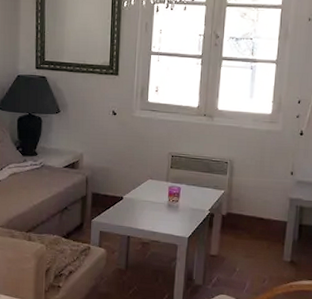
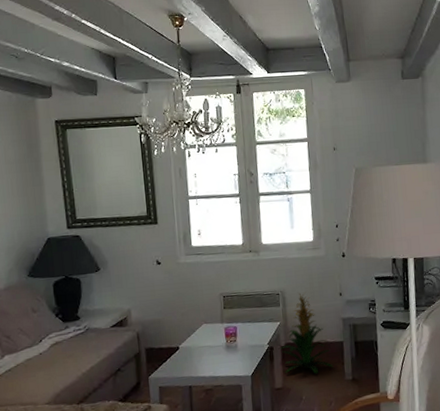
indoor plant: none [219,164,273,249] -> present [278,293,333,374]

